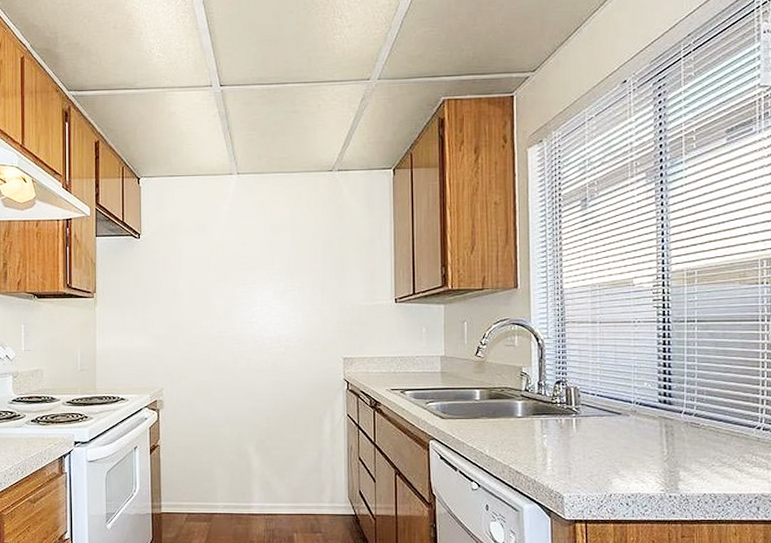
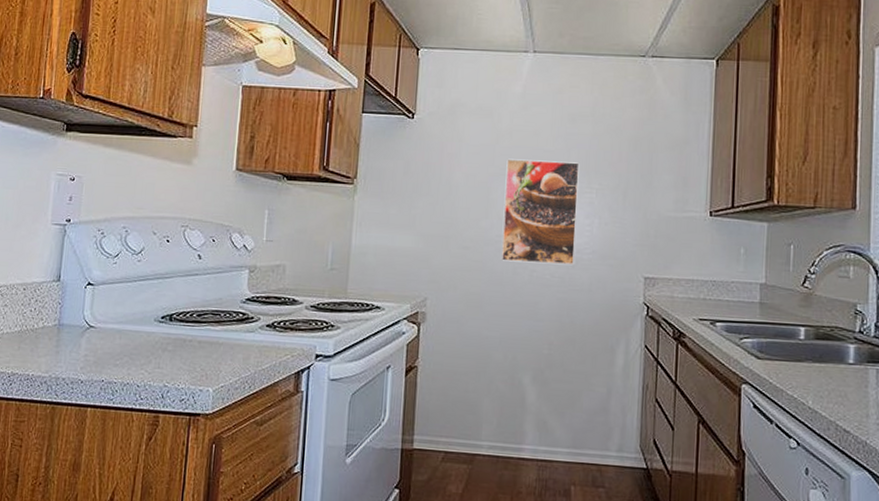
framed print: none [221,266,283,353] -> present [501,158,580,266]

